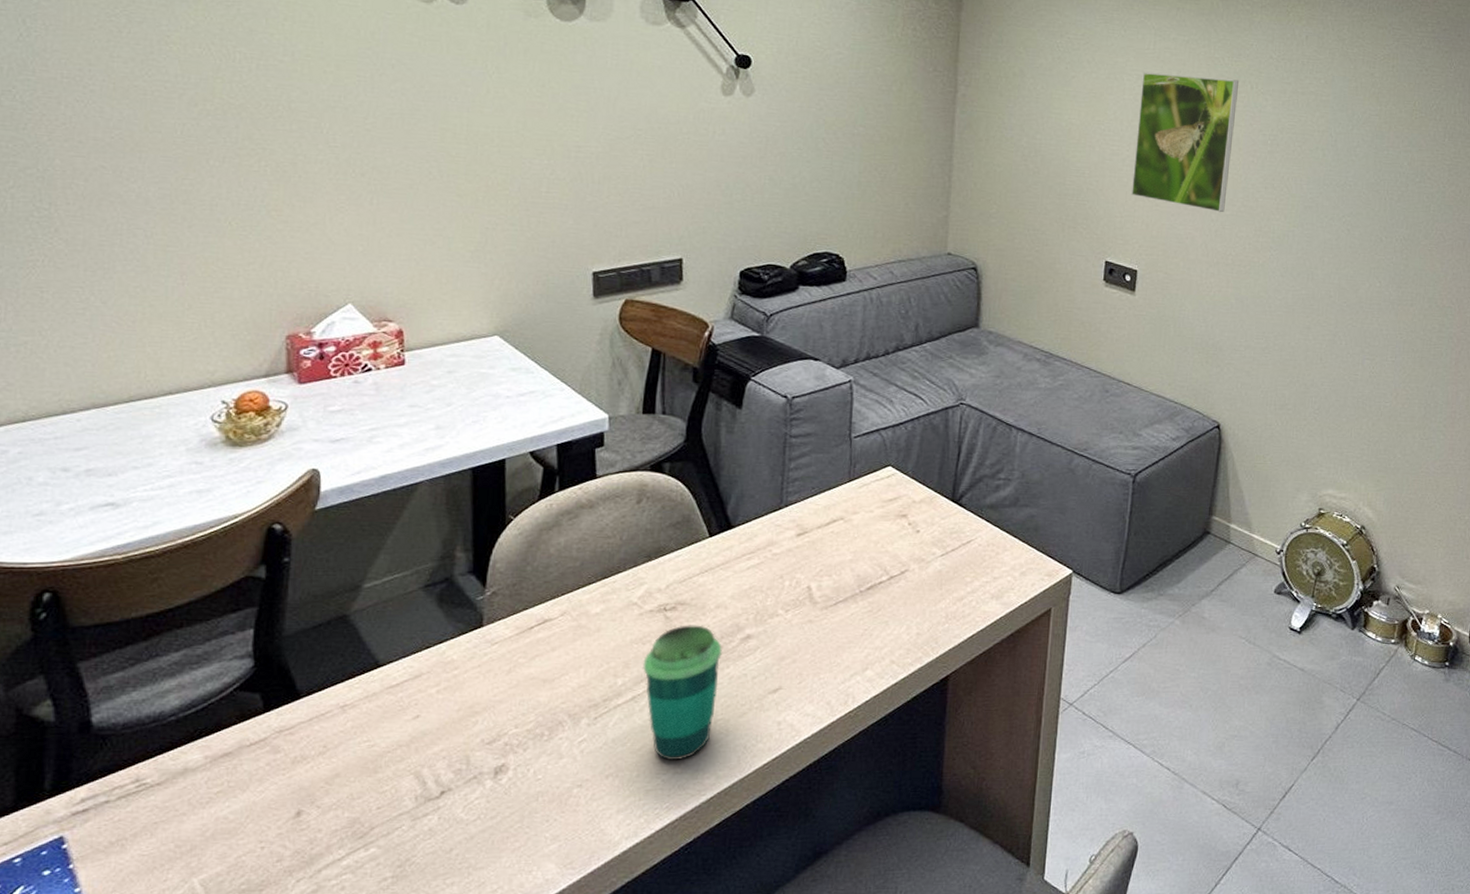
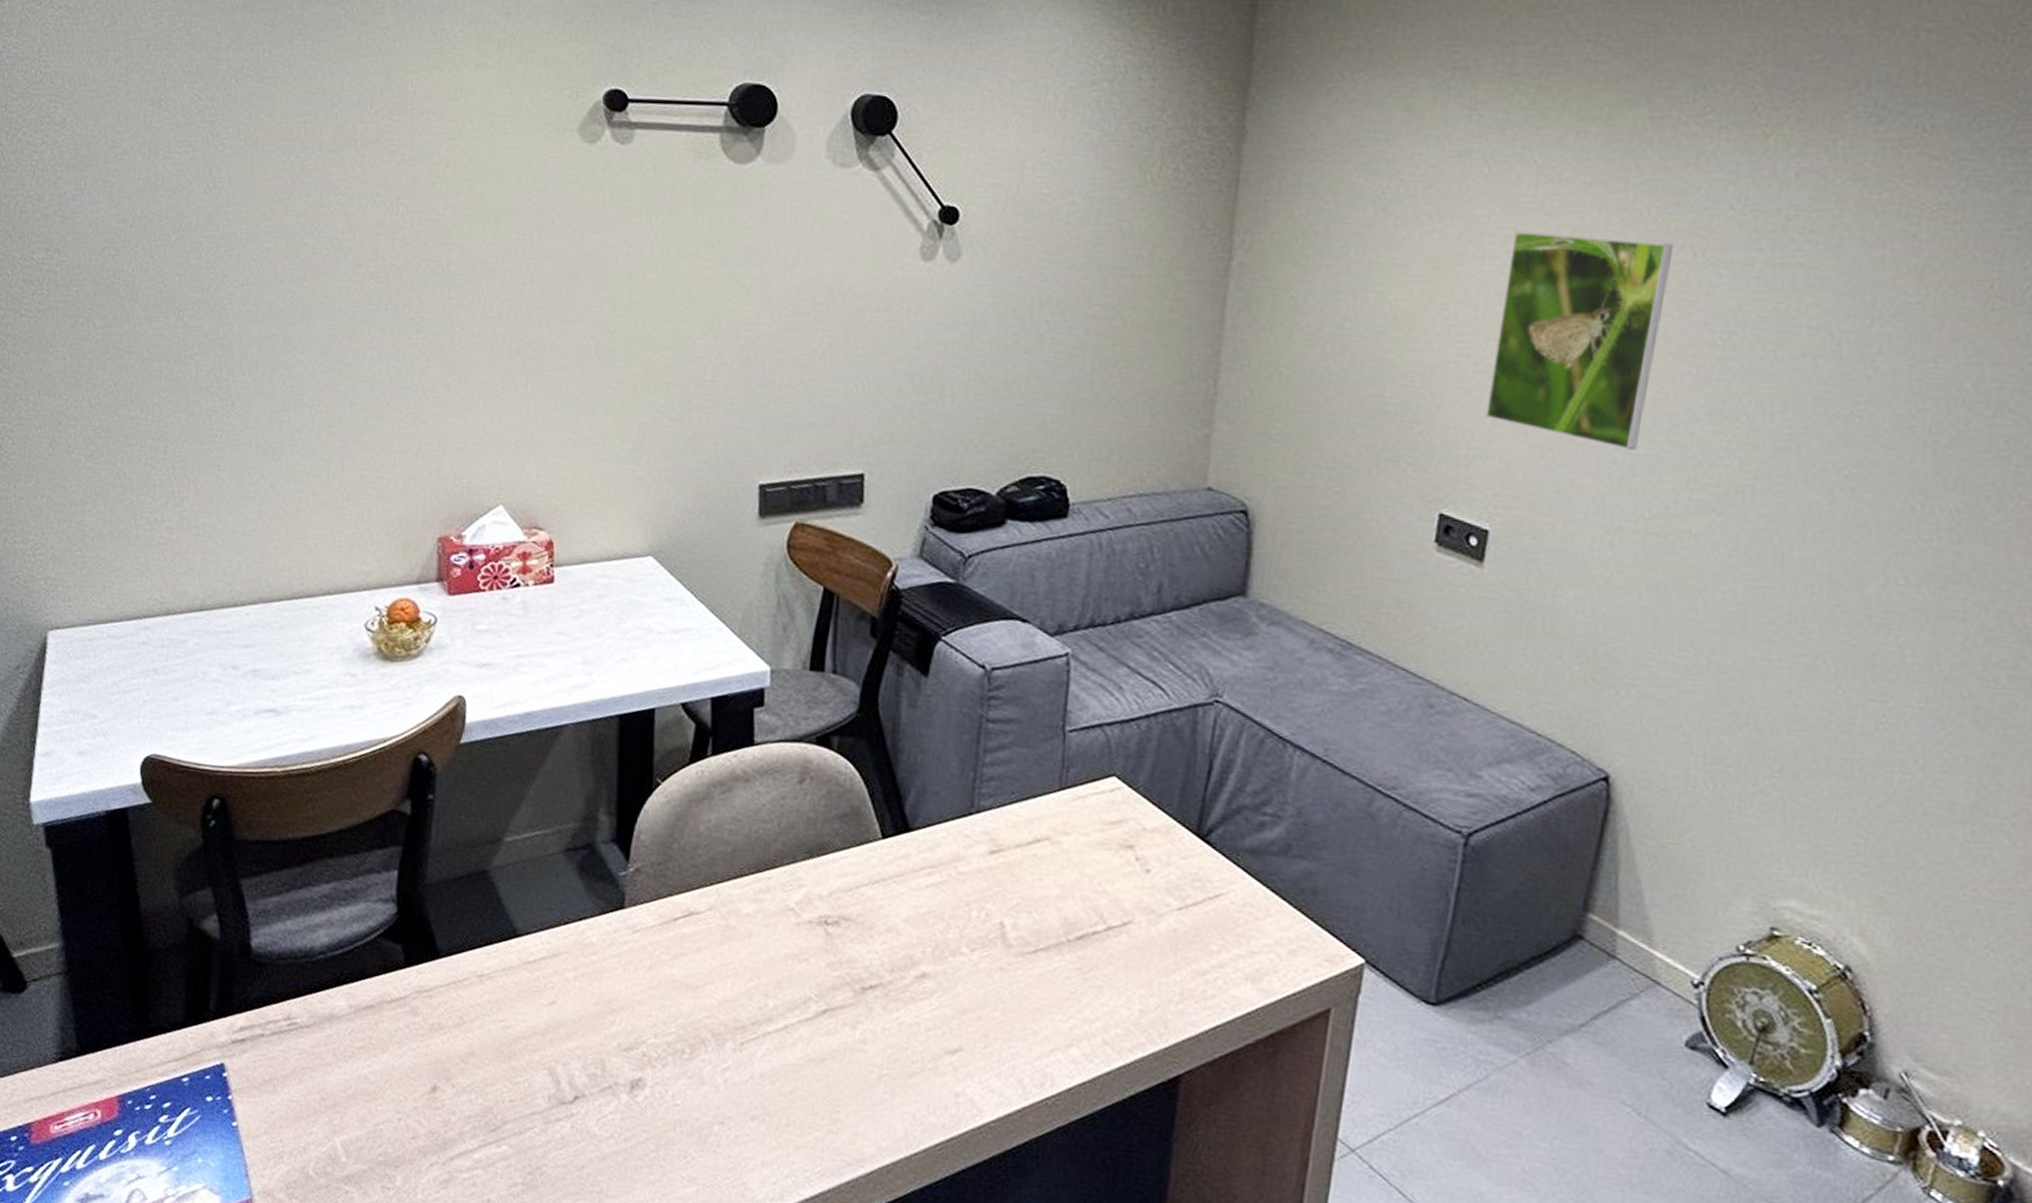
cup: present [643,625,723,761] -> none [798,946,893,1117]

